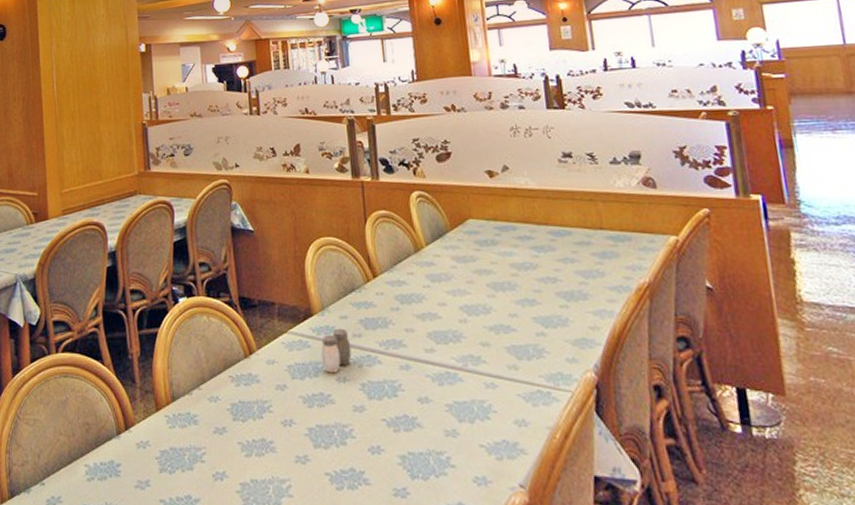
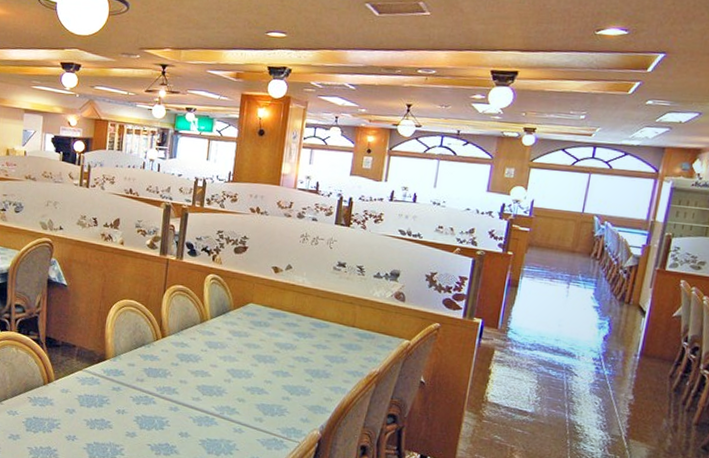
salt and pepper shaker: present [321,328,352,373] -> none [107,372,134,406]

